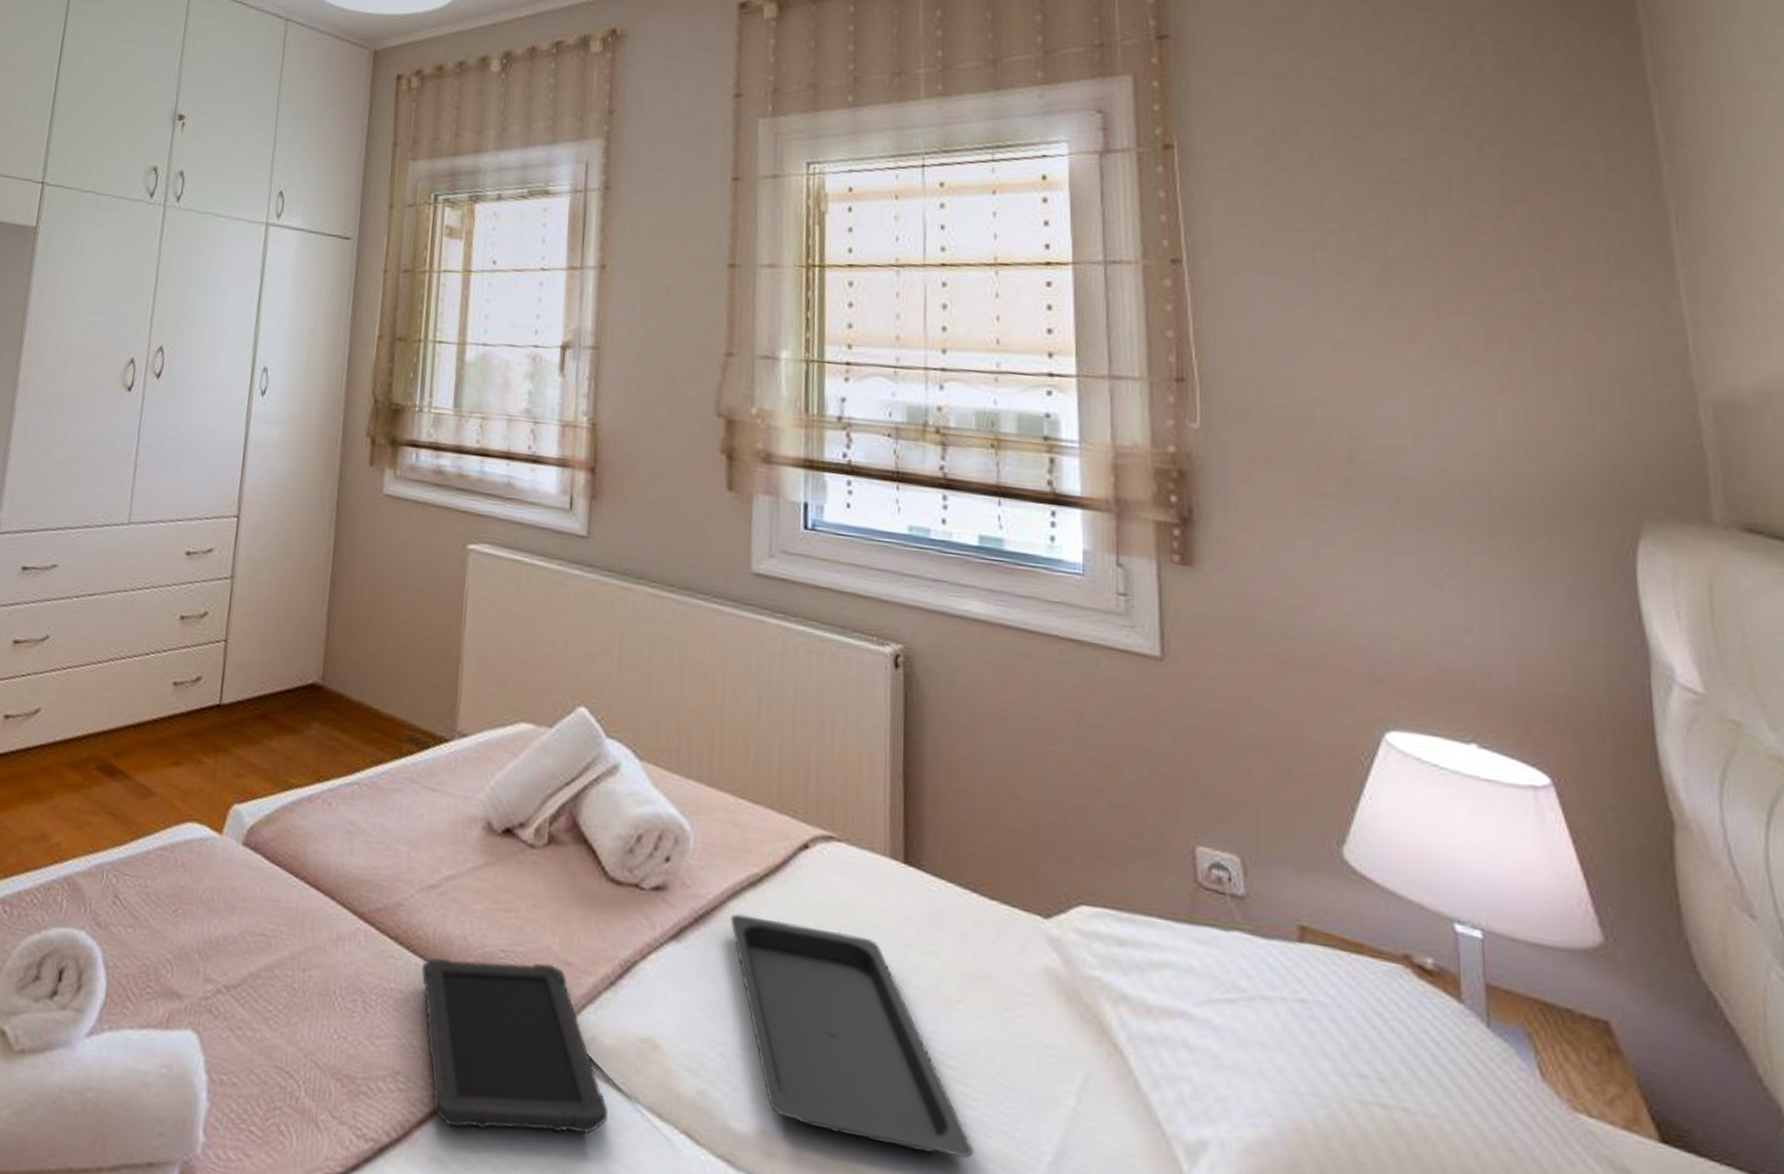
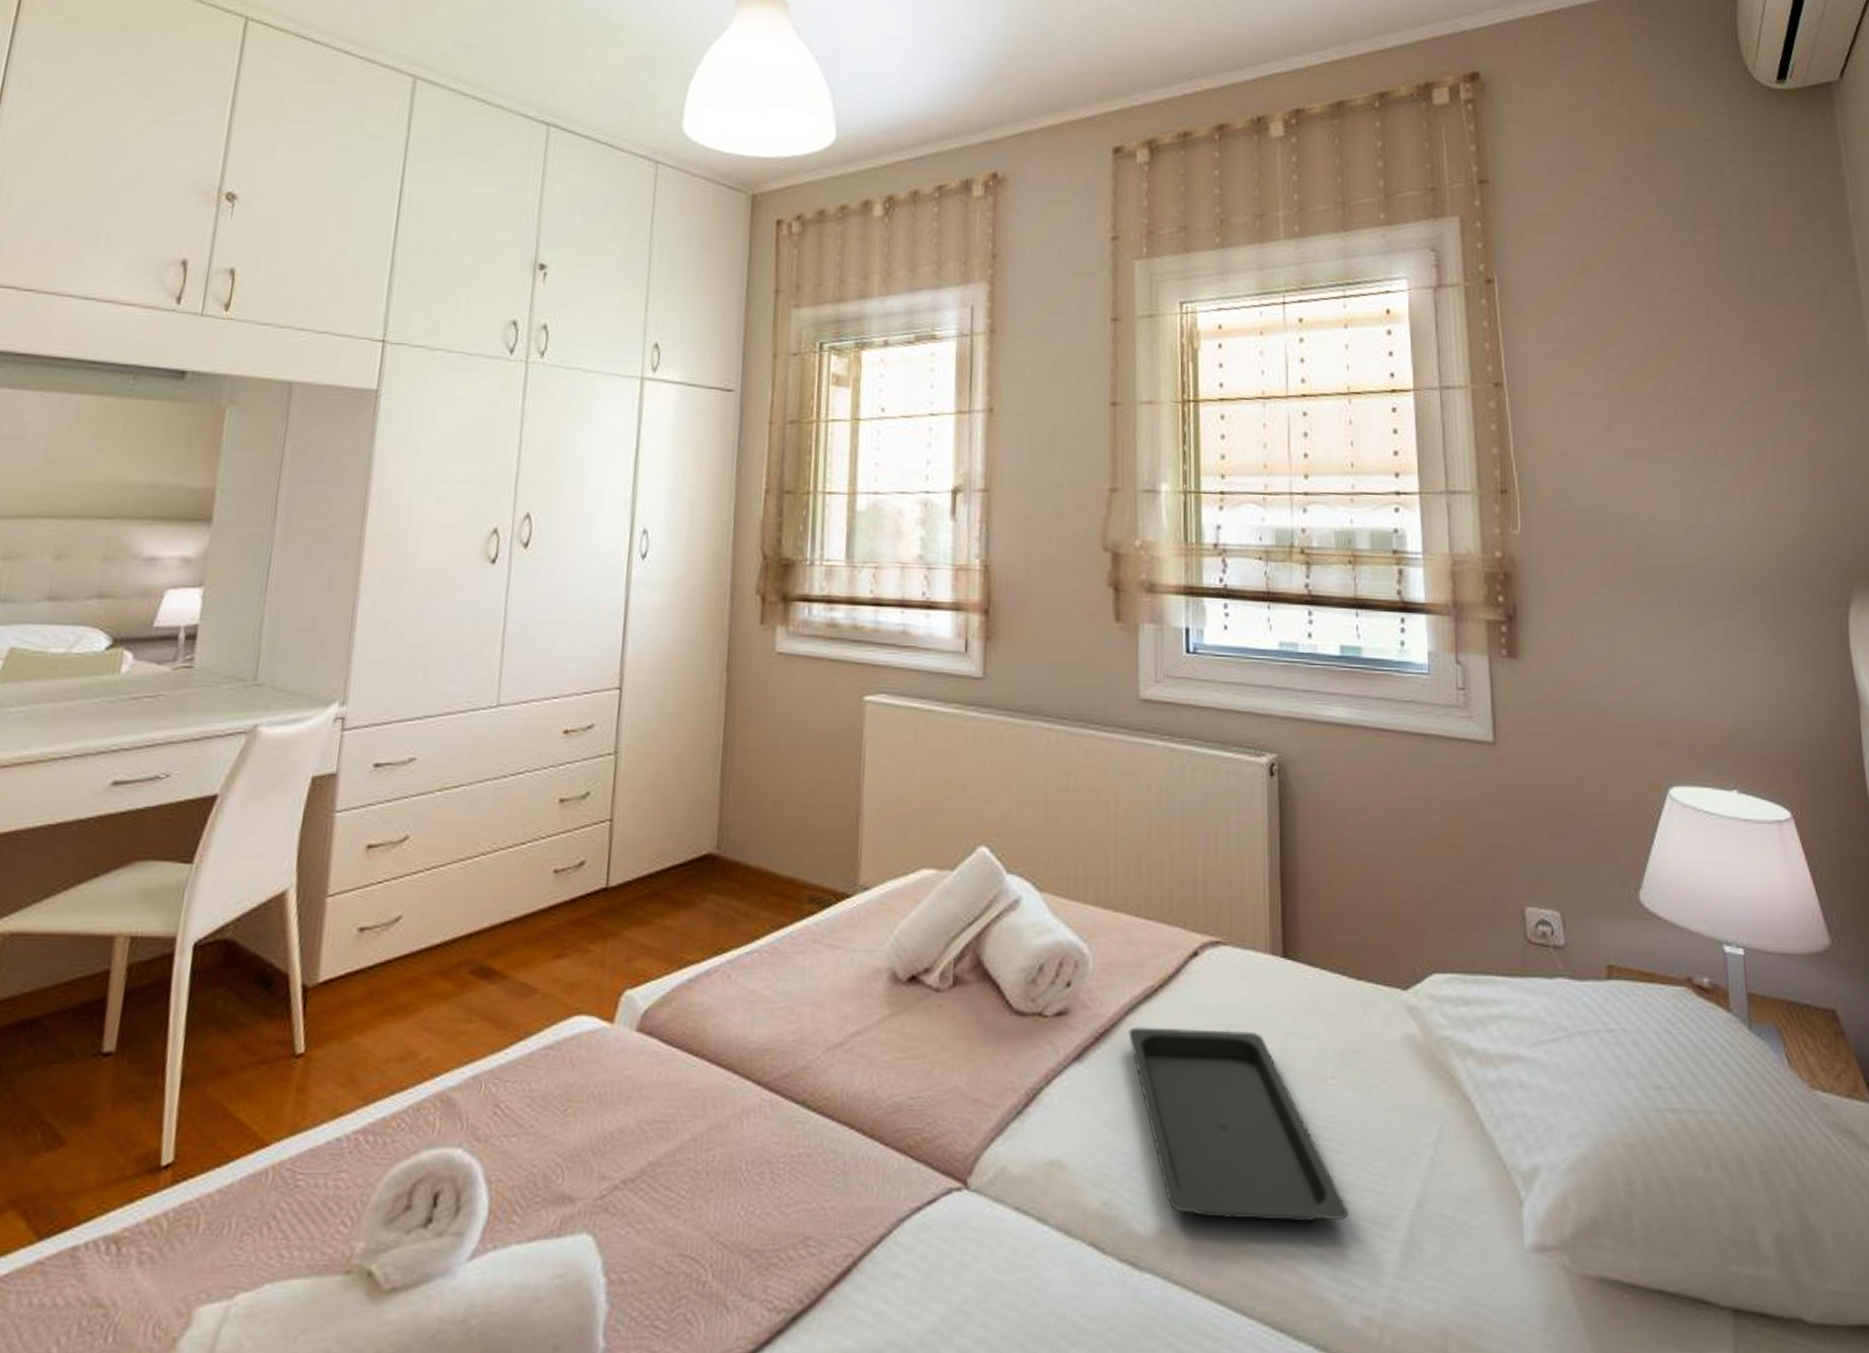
tablet: present [421,958,608,1134] -> none [830,1104,1018,1282]

